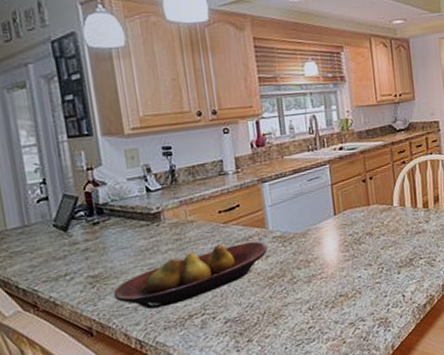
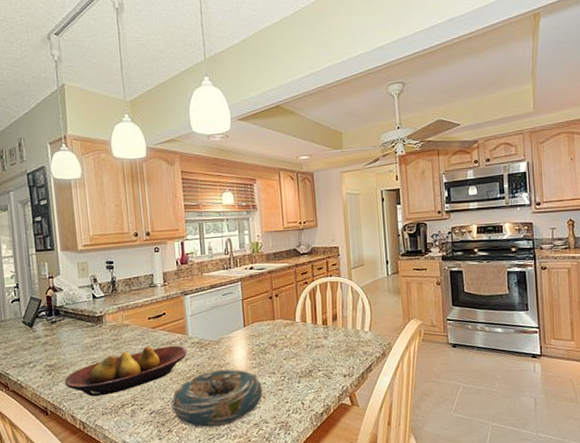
decorative bowl: none [250,263,358,335] -> present [171,368,263,429]

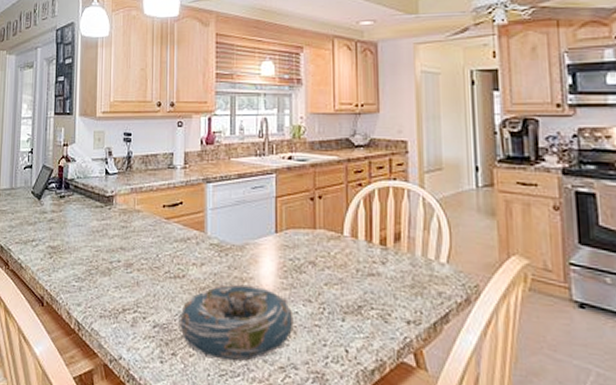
fruit bowl: present [64,345,188,397] -> none [65,240,204,294]

